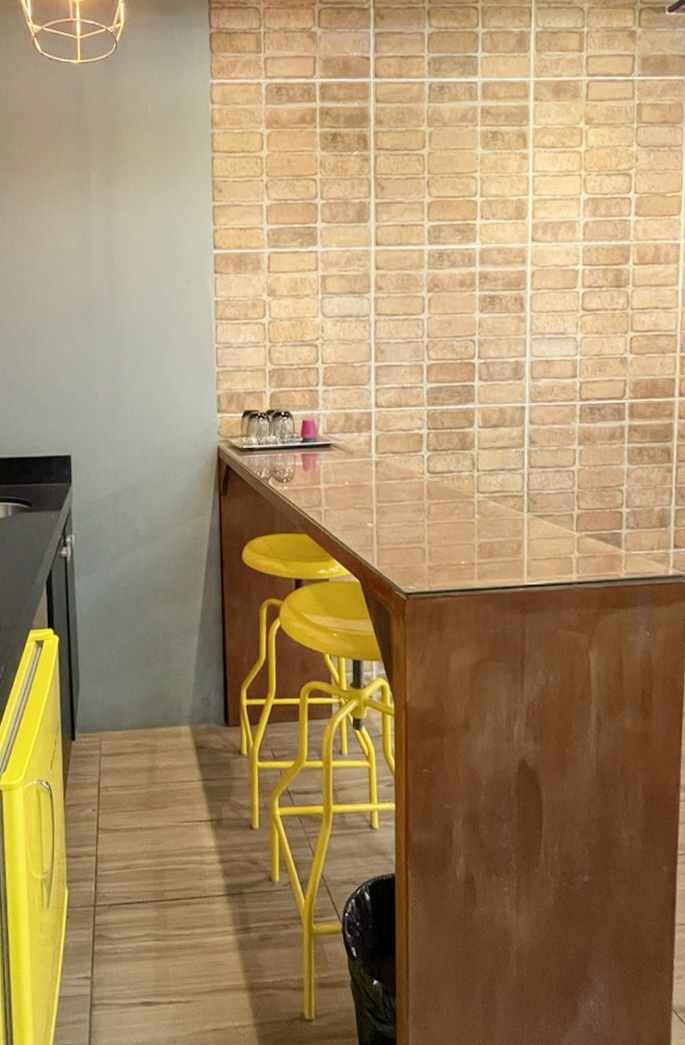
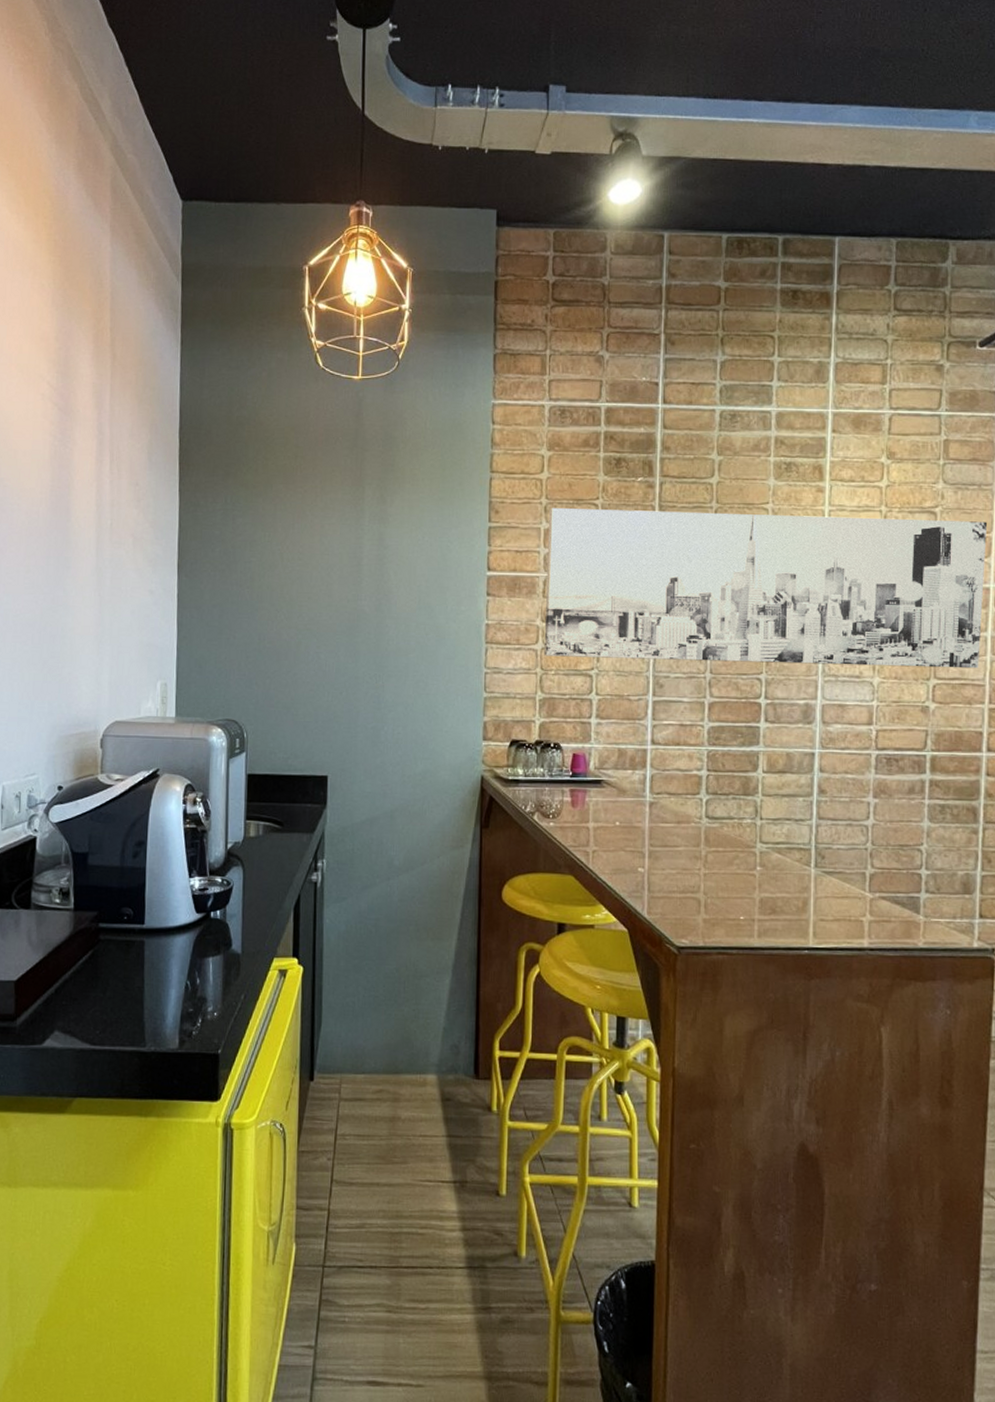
wall art: none [270,181,678,329] -> present [544,508,988,669]

